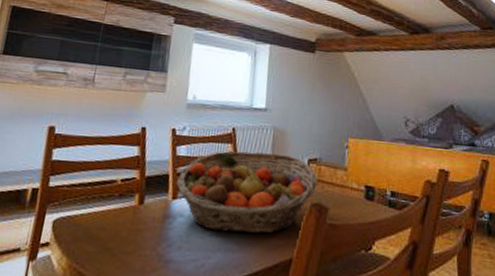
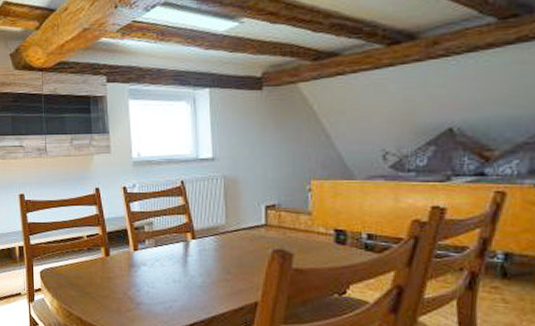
fruit basket: present [176,151,318,234] -> none [134,202,279,279]

